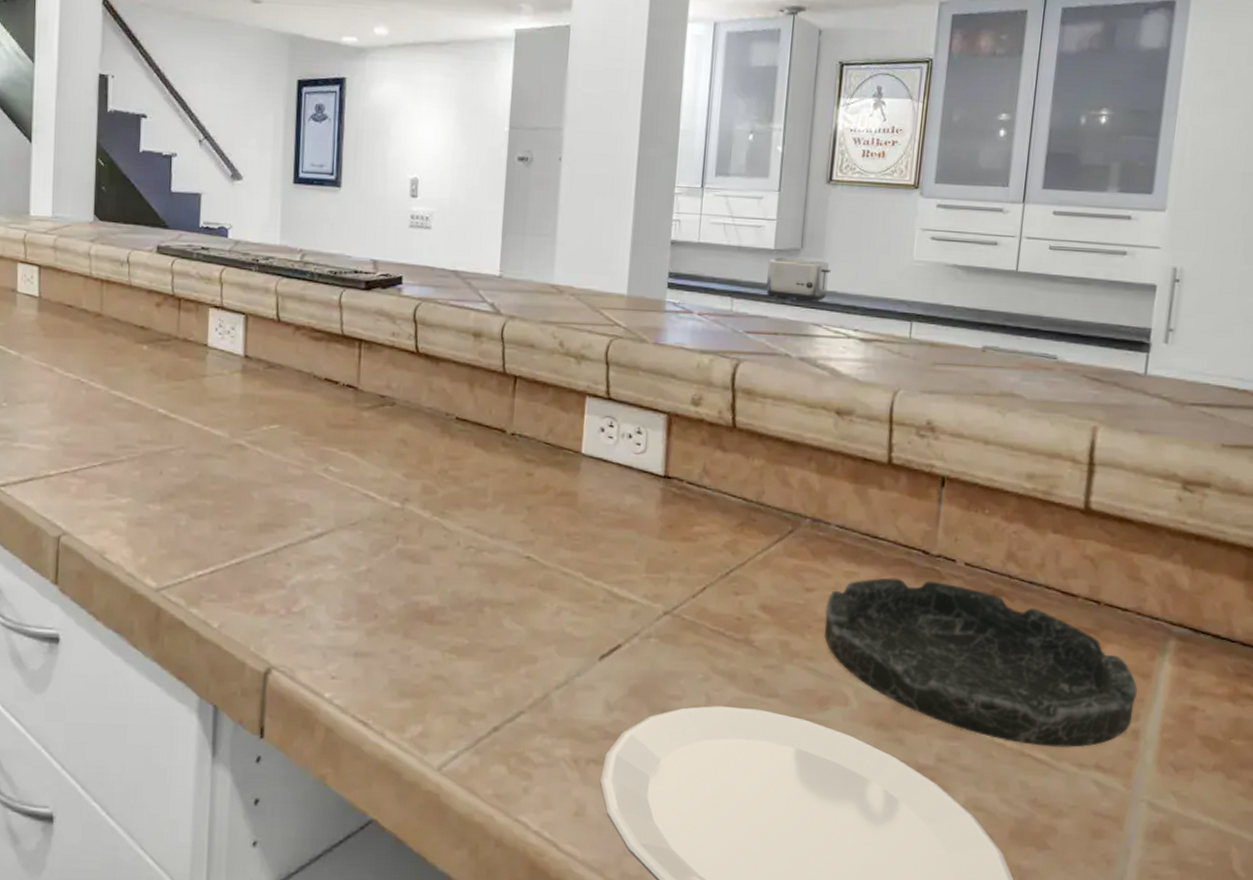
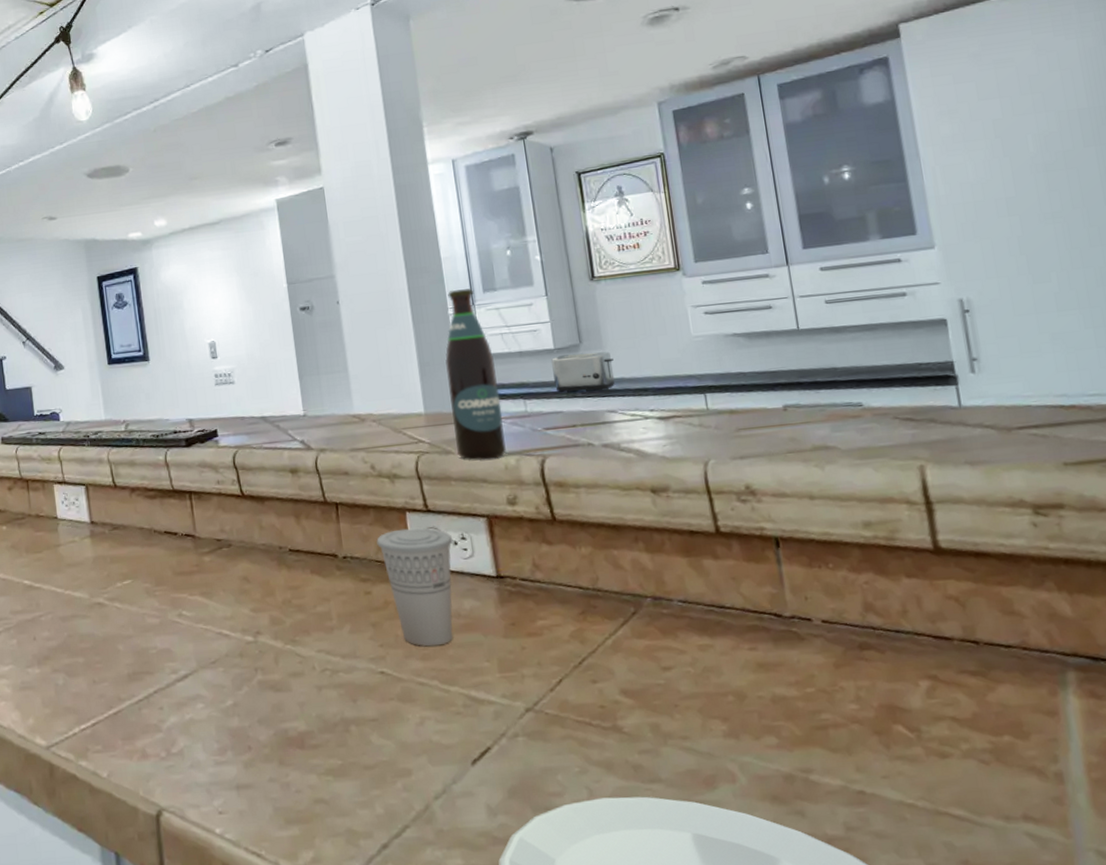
cup: none [549,413,629,538] -> present [376,528,453,647]
bottle: none [651,166,711,355] -> present [445,287,506,460]
ashtray: present [824,577,1138,747] -> none [687,642,1051,802]

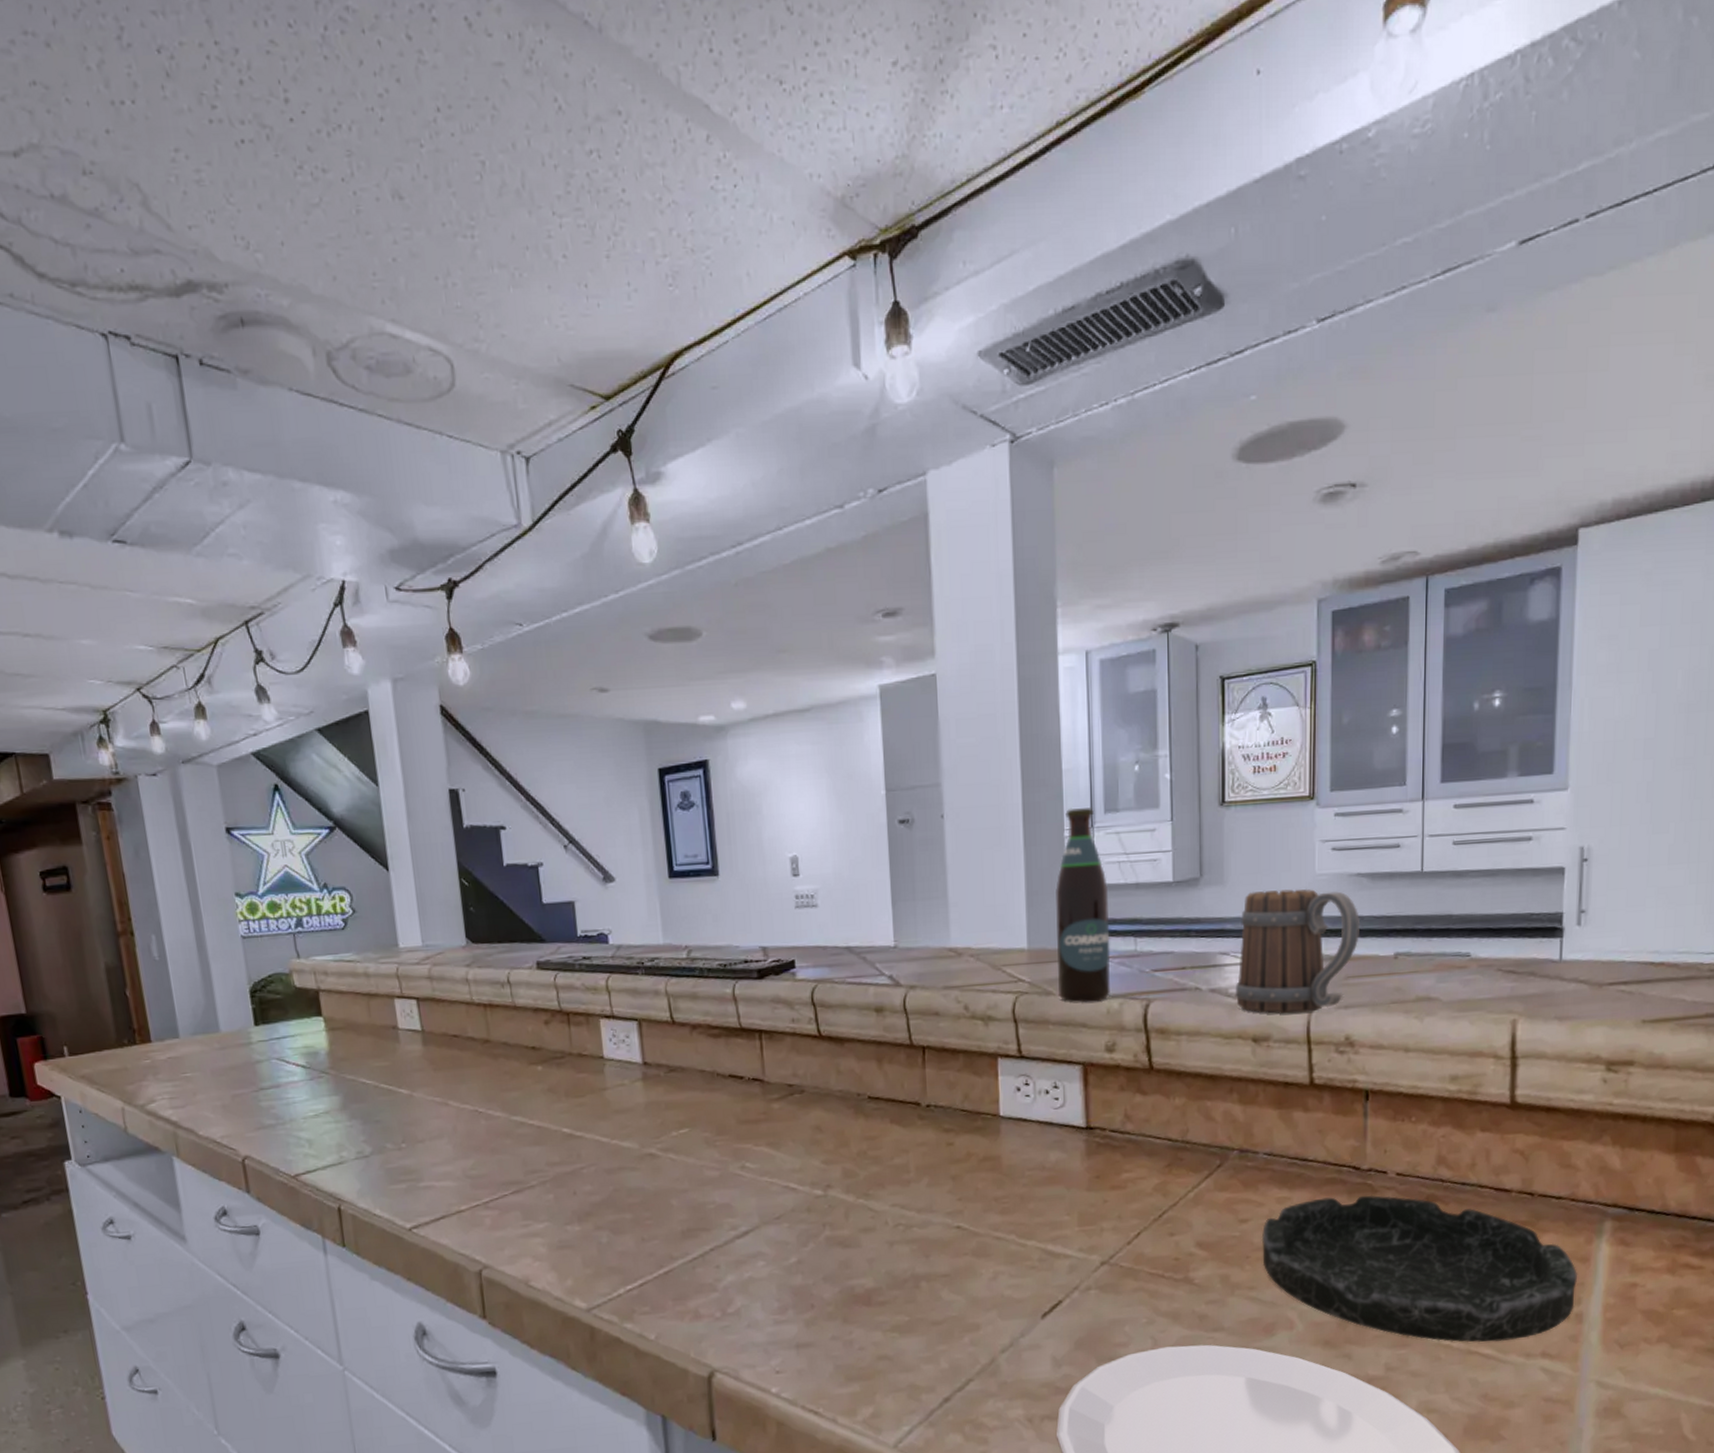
cup: present [376,528,453,647] -> none [964,1075,1045,1200]
toaster: present [551,351,615,392] -> none [1169,887,1233,931]
beer mug: none [624,349,745,466] -> present [1235,888,1361,1014]
ashtray: none [687,642,1051,802] -> present [1261,1195,1578,1342]

